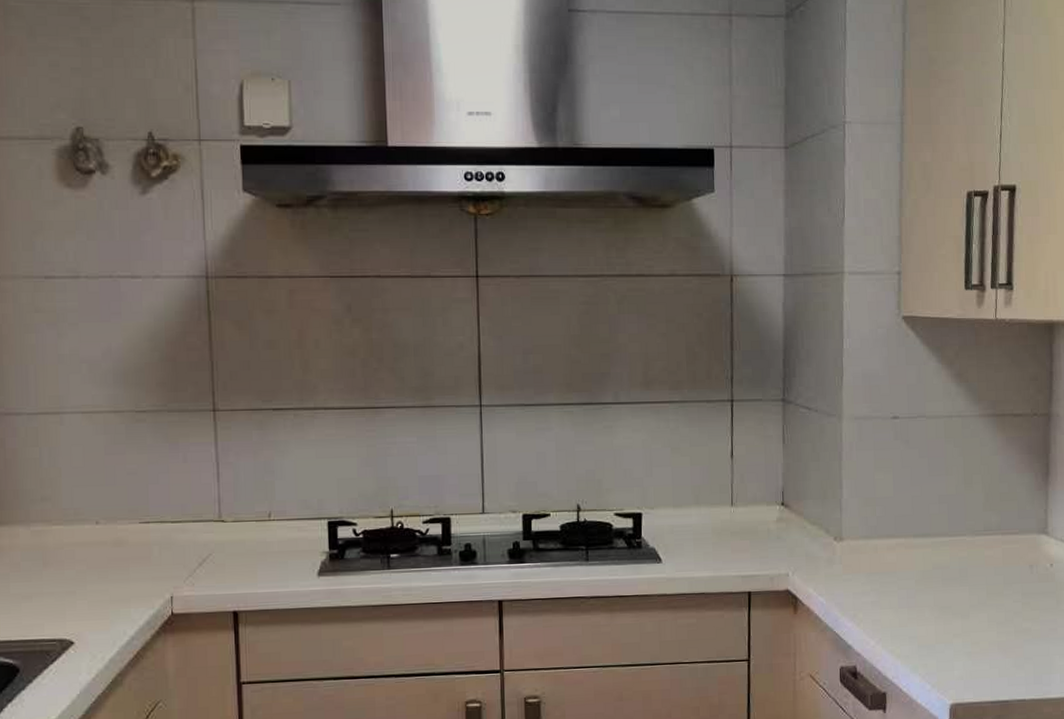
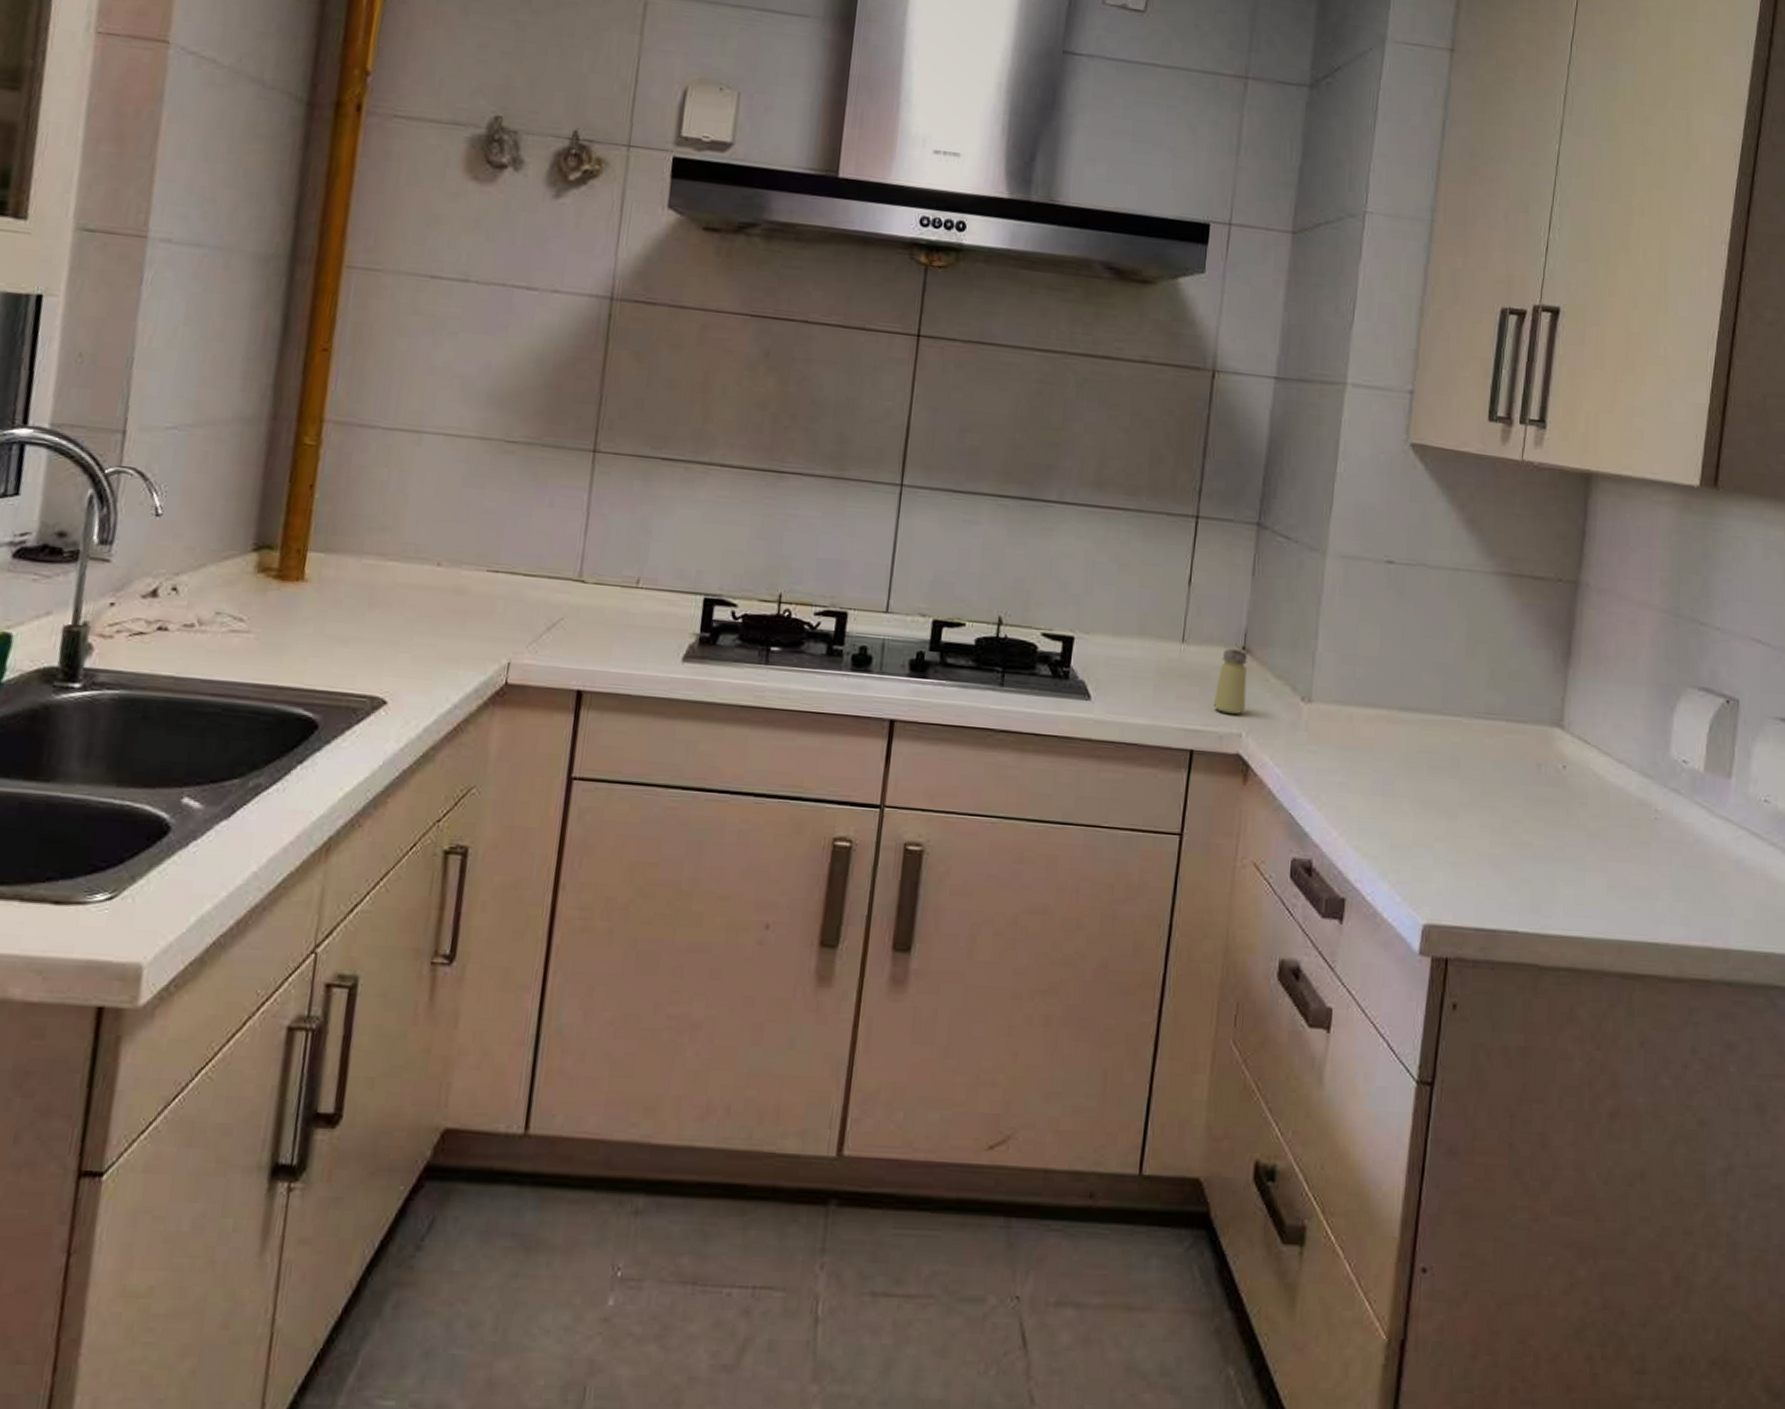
saltshaker: none [762,505,789,559] -> present [1213,648,1247,714]

